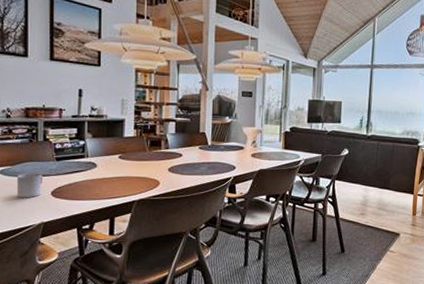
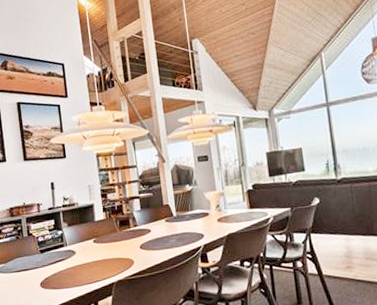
cup: present [16,172,43,198] -> none [10,267,33,293]

